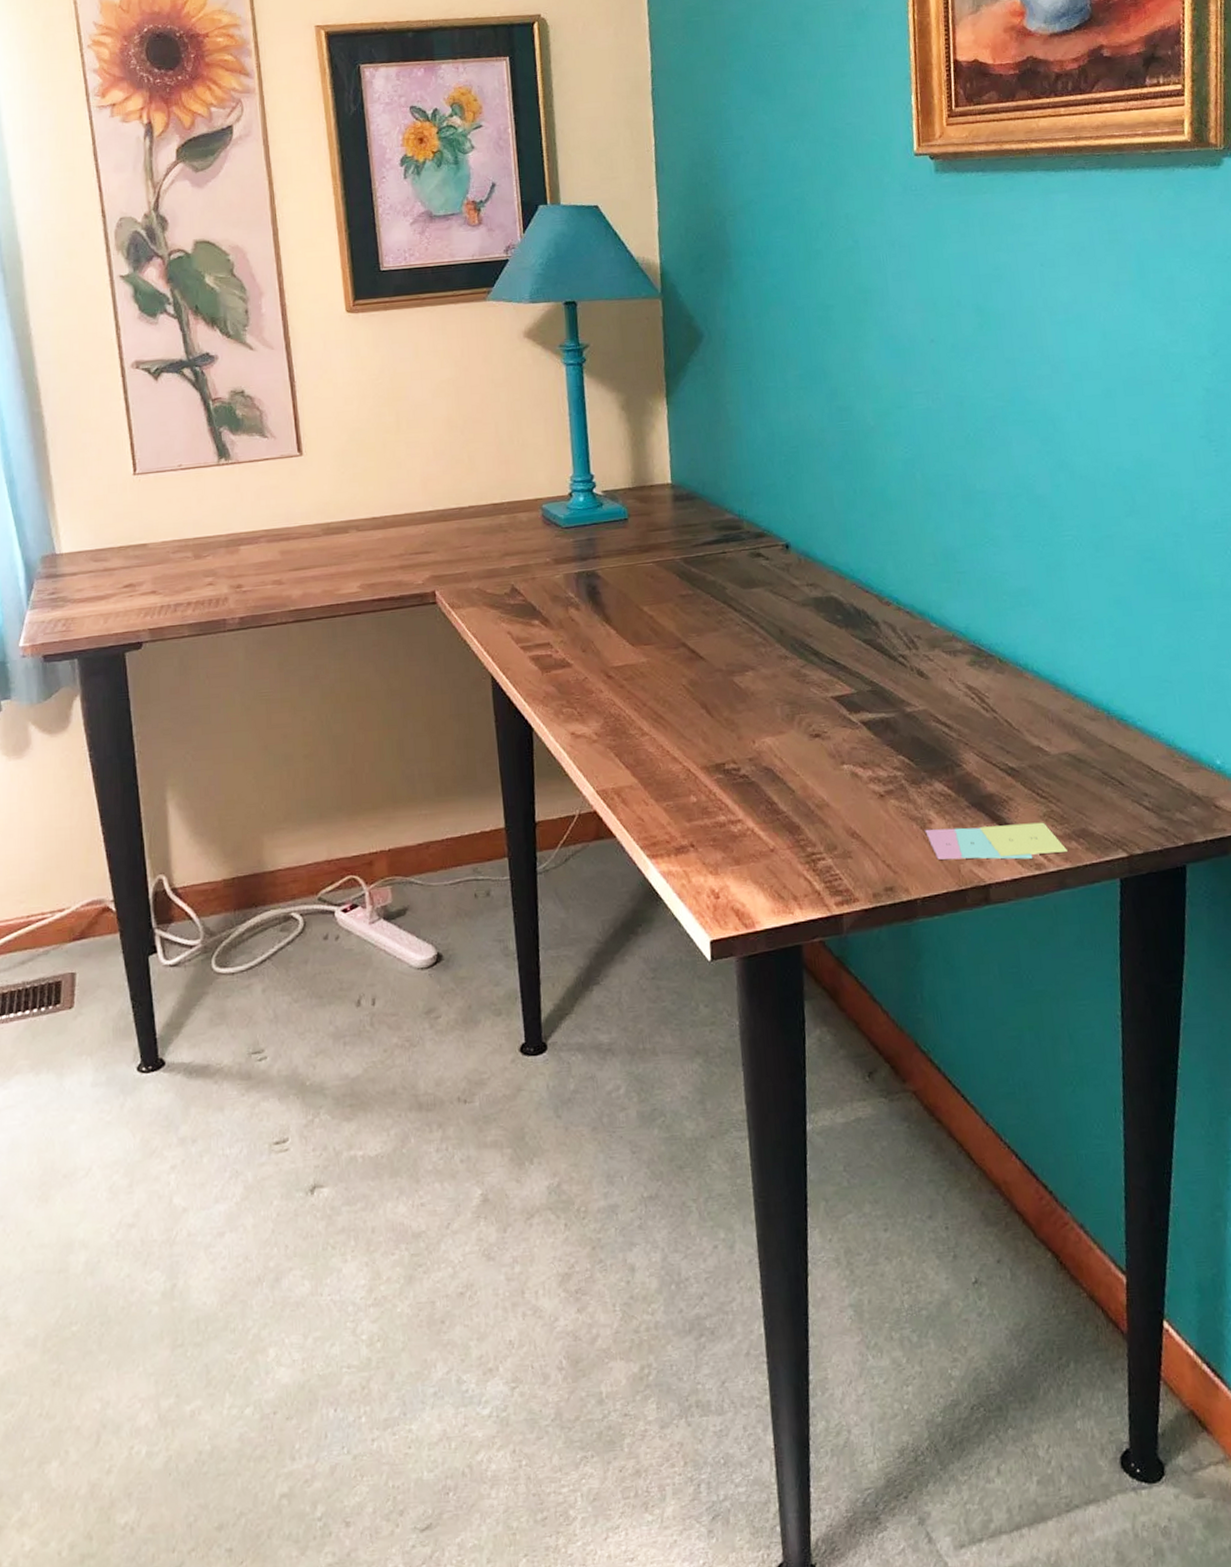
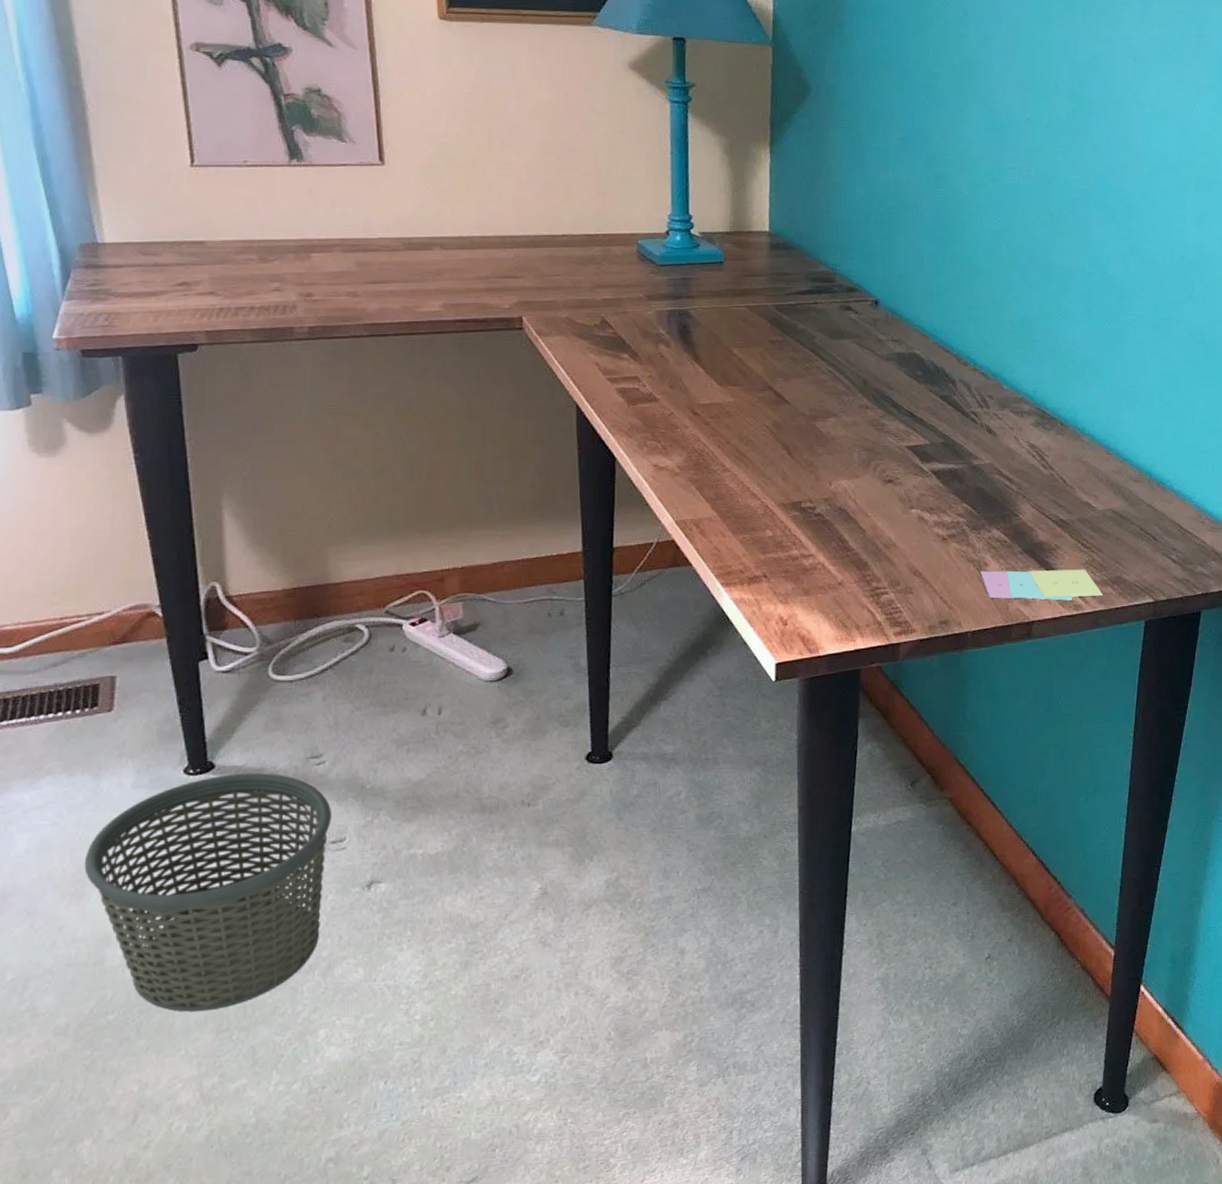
basket: none [49,1069,274,1325] -> present [84,772,331,1012]

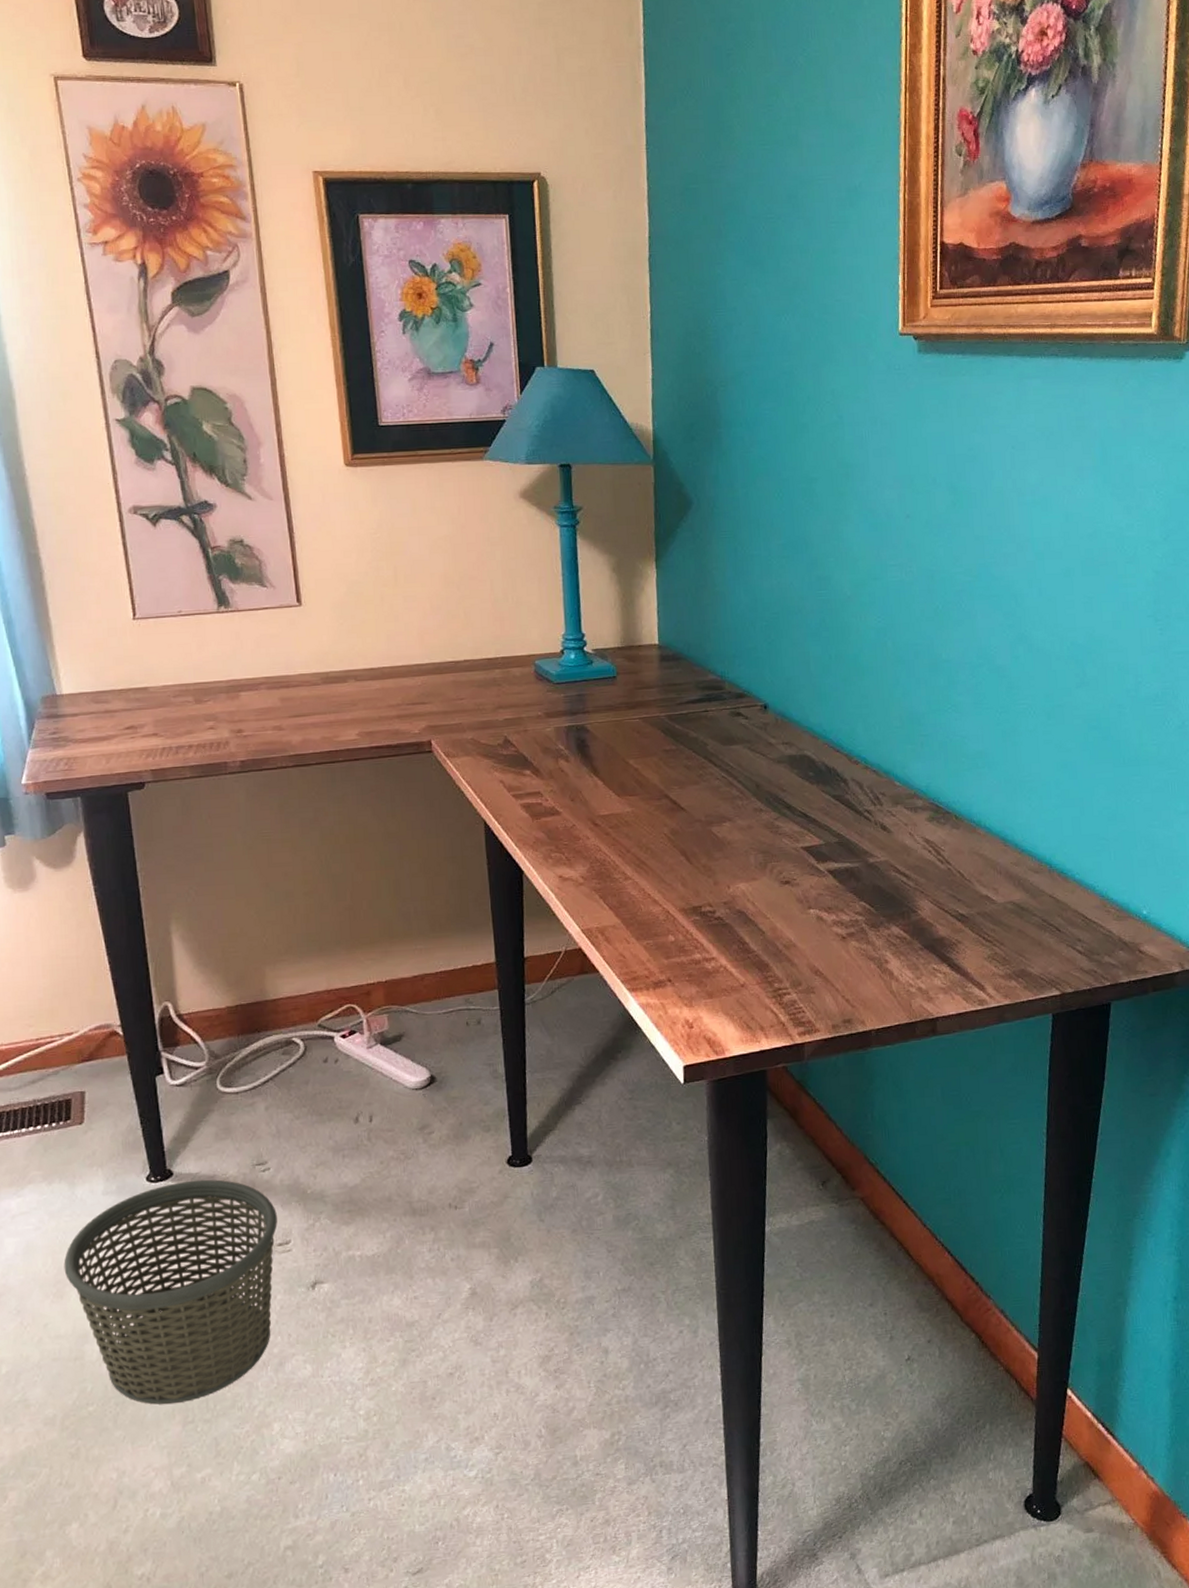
sticky notes: present [979,569,1103,601] -> none [880,963,1007,996]

